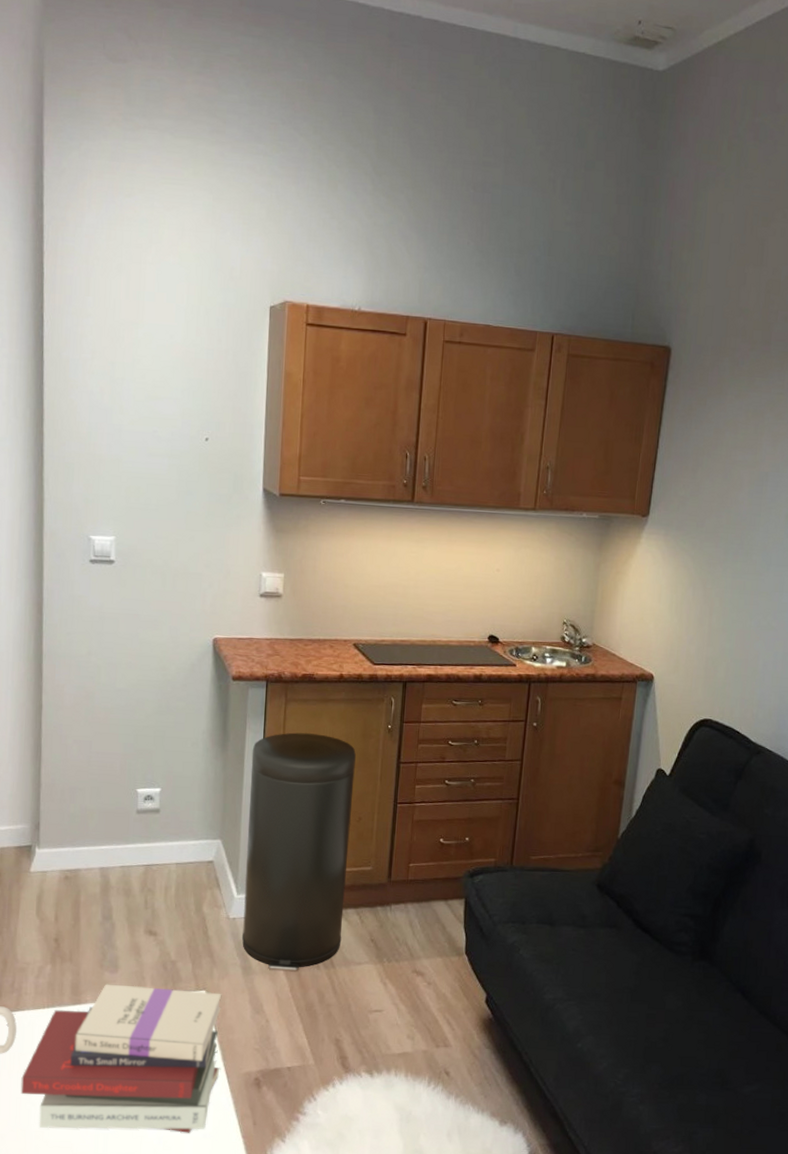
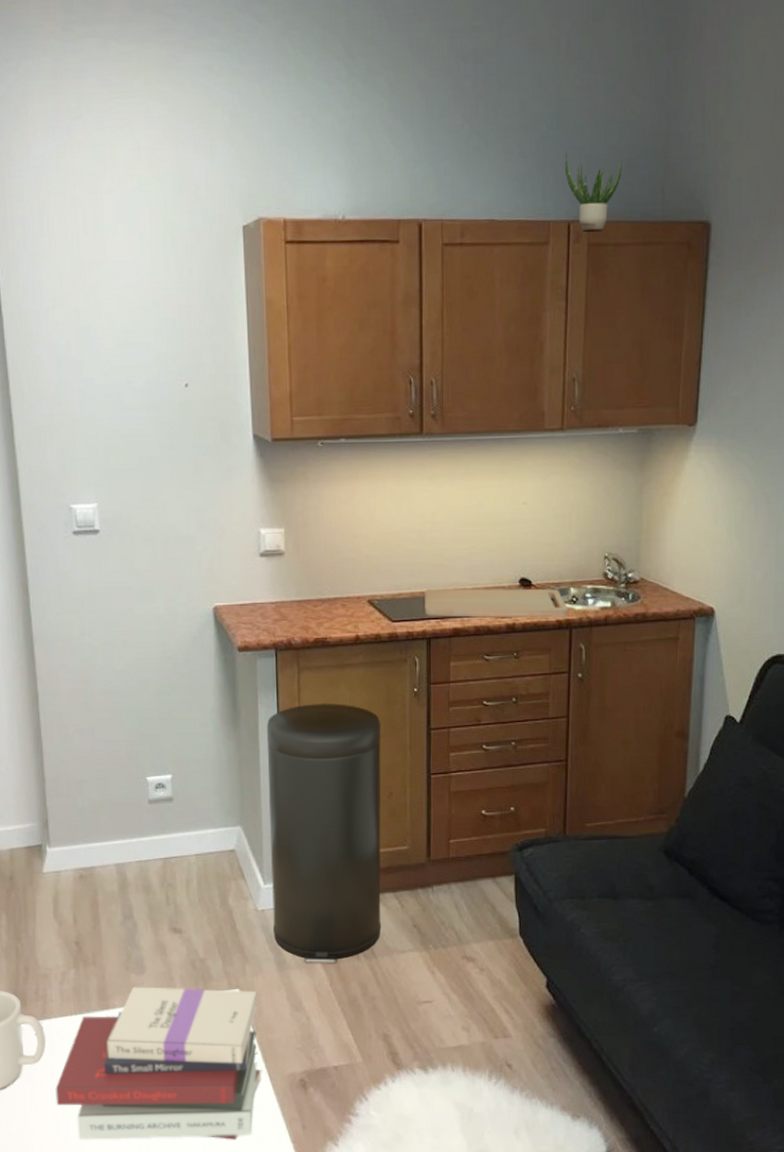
cutting board: none [403,638,529,673] -> present [425,588,569,618]
potted plant: none [552,275,601,346] -> present [564,151,622,233]

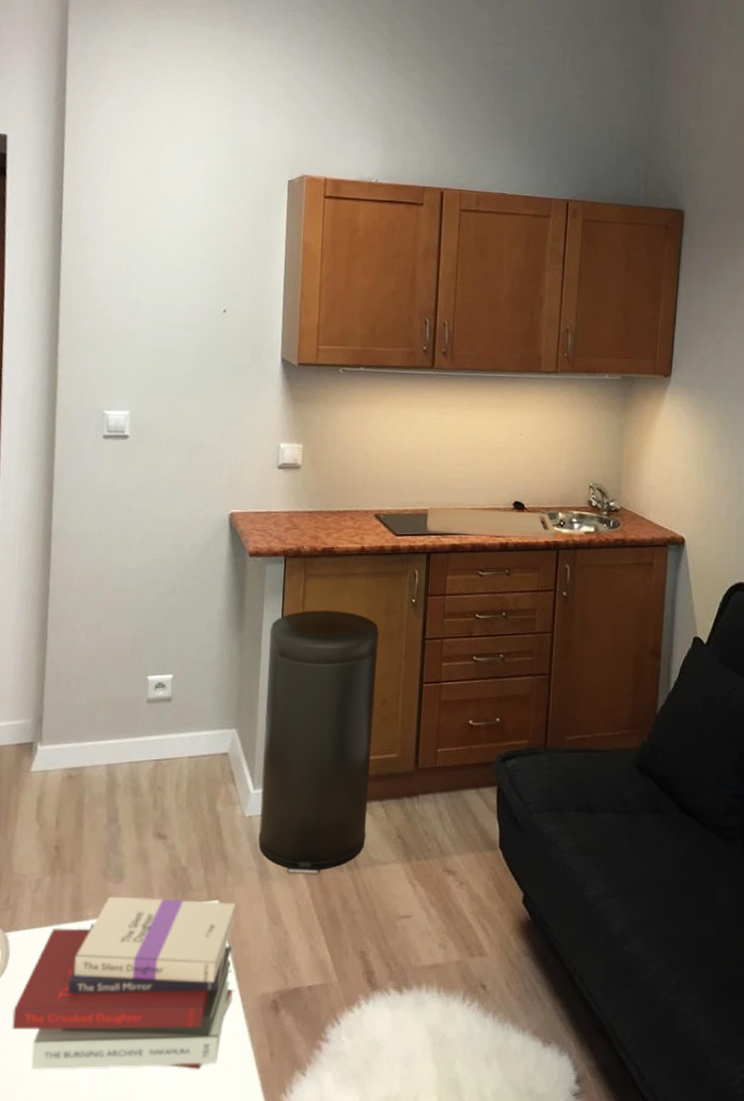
potted plant: present [564,151,622,233] -> none [565,145,613,211]

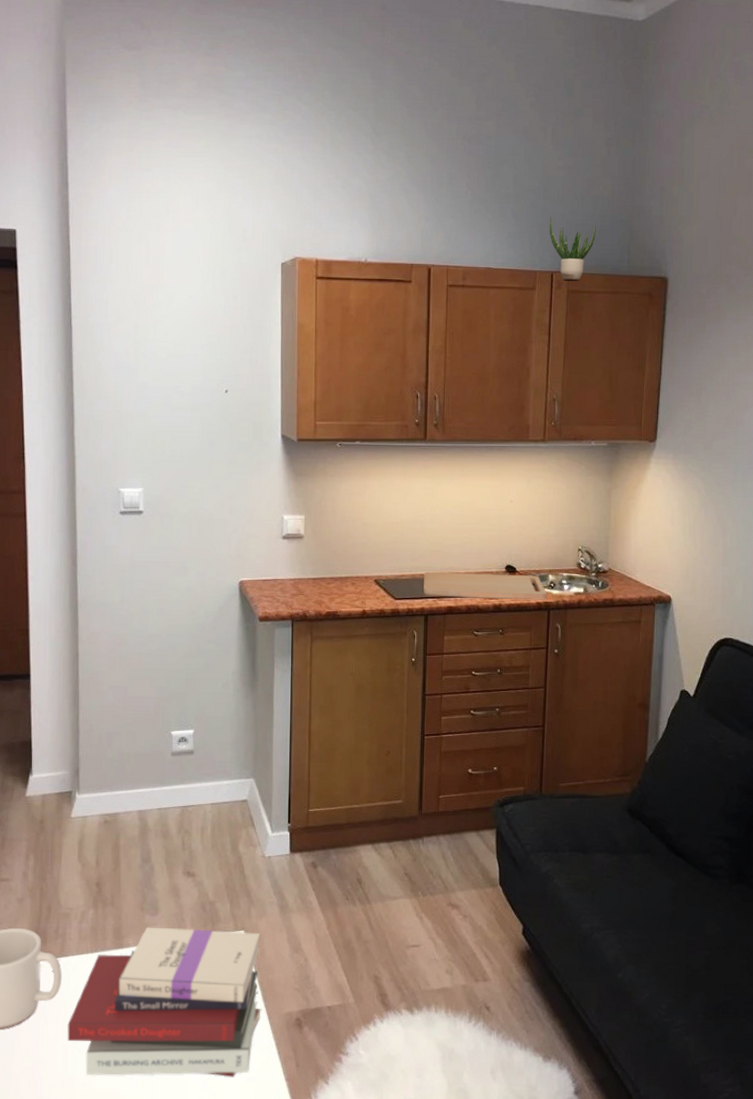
pedal bin: present [259,610,379,875] -> none [278,669,382,909]
potted plant: none [565,145,613,211] -> present [549,217,596,282]

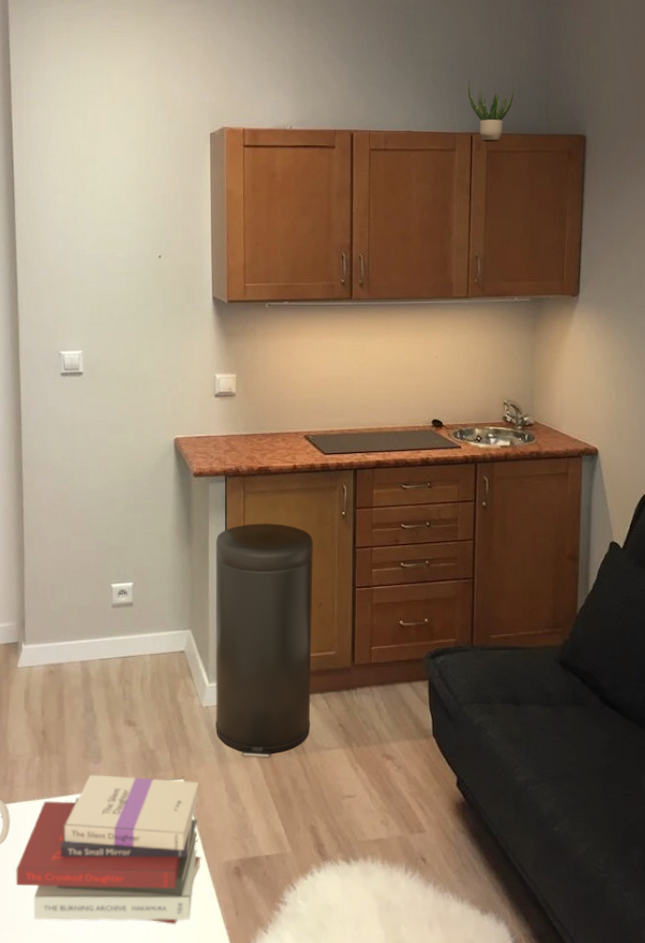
pedal bin: none [278,669,382,909] -> present [215,523,313,759]
cutting board: present [424,571,547,601] -> none [352,427,474,454]

